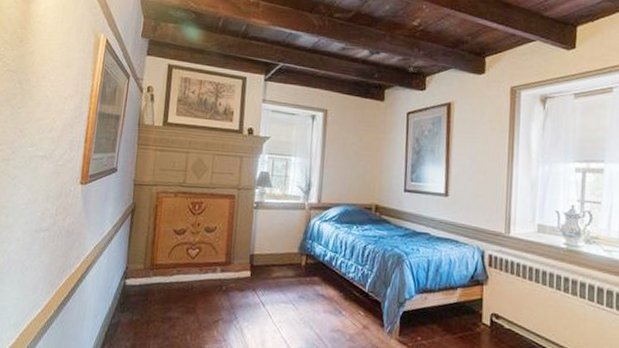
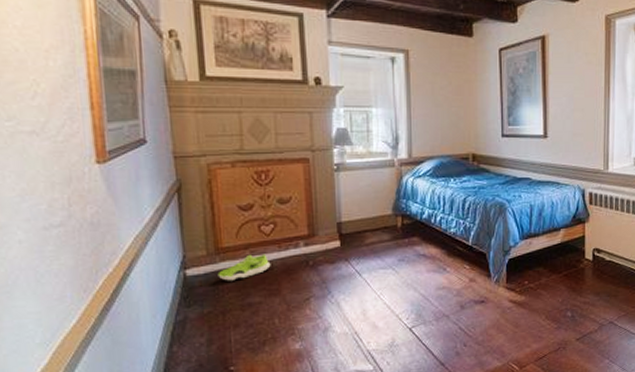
shoe: none [149,273,192,295] -> present [217,254,271,281]

